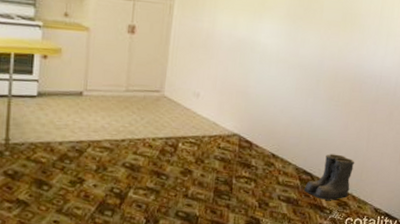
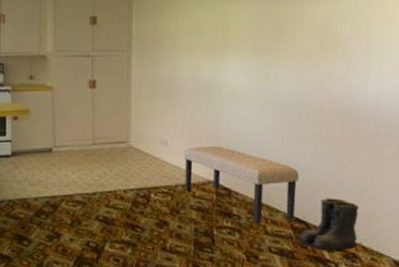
bench: none [211,100,311,175] -> present [184,146,299,225]

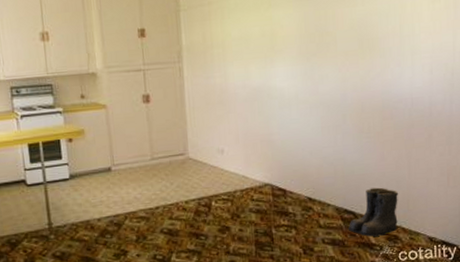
bench: present [184,146,299,225] -> none [241,150,346,220]

